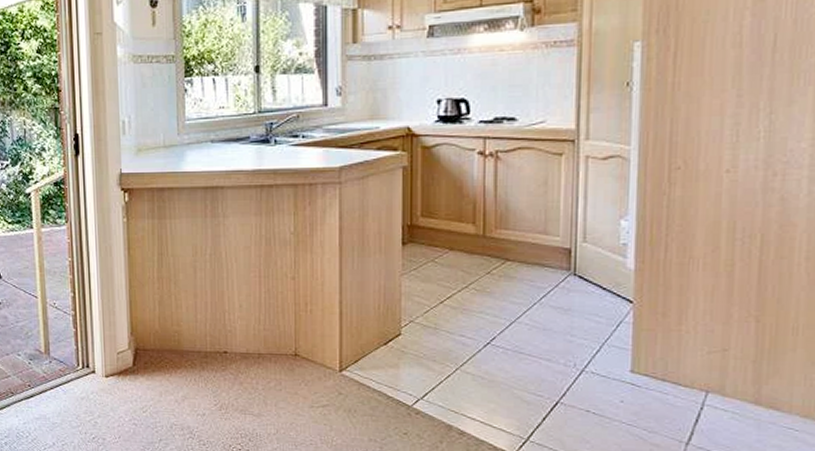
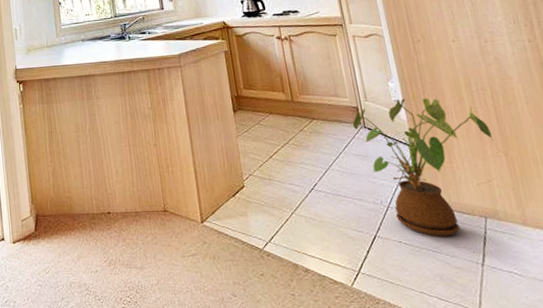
house plant: none [558,242,746,410] -> present [352,98,494,237]

